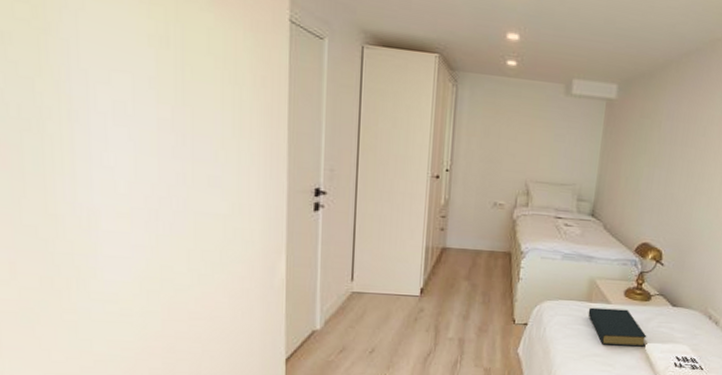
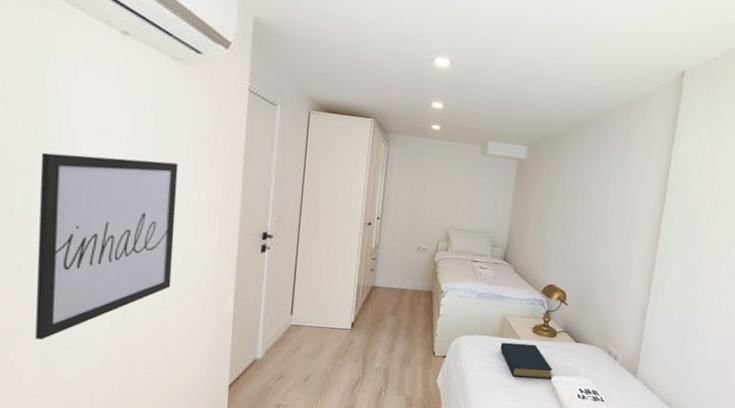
wall art: none [49,98,213,313] -> present [35,152,179,340]

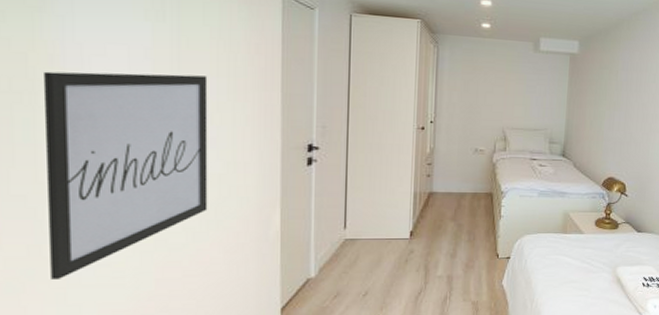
hardback book: present [500,342,553,379] -> none [564,238,617,272]

